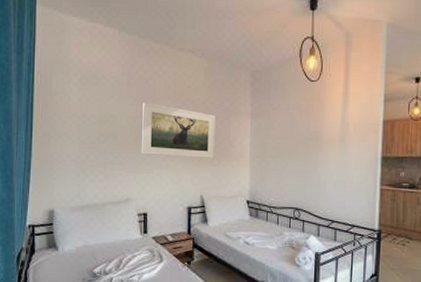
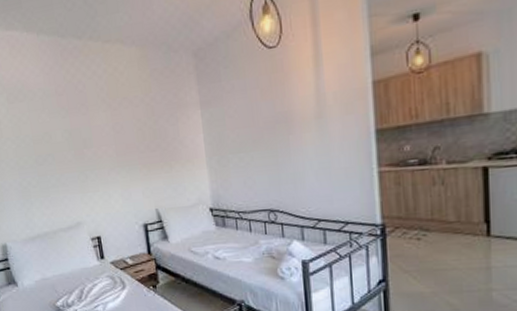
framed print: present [142,103,216,158] -> none [76,111,165,172]

